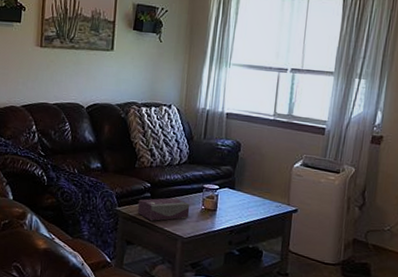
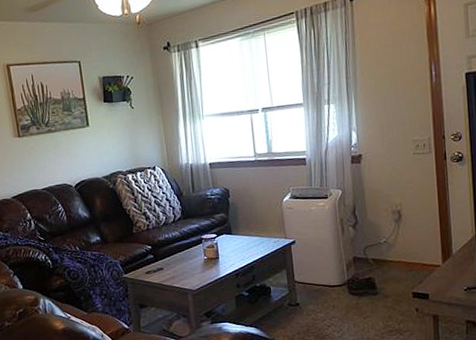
tissue box: present [137,197,190,221] -> none [142,254,194,281]

